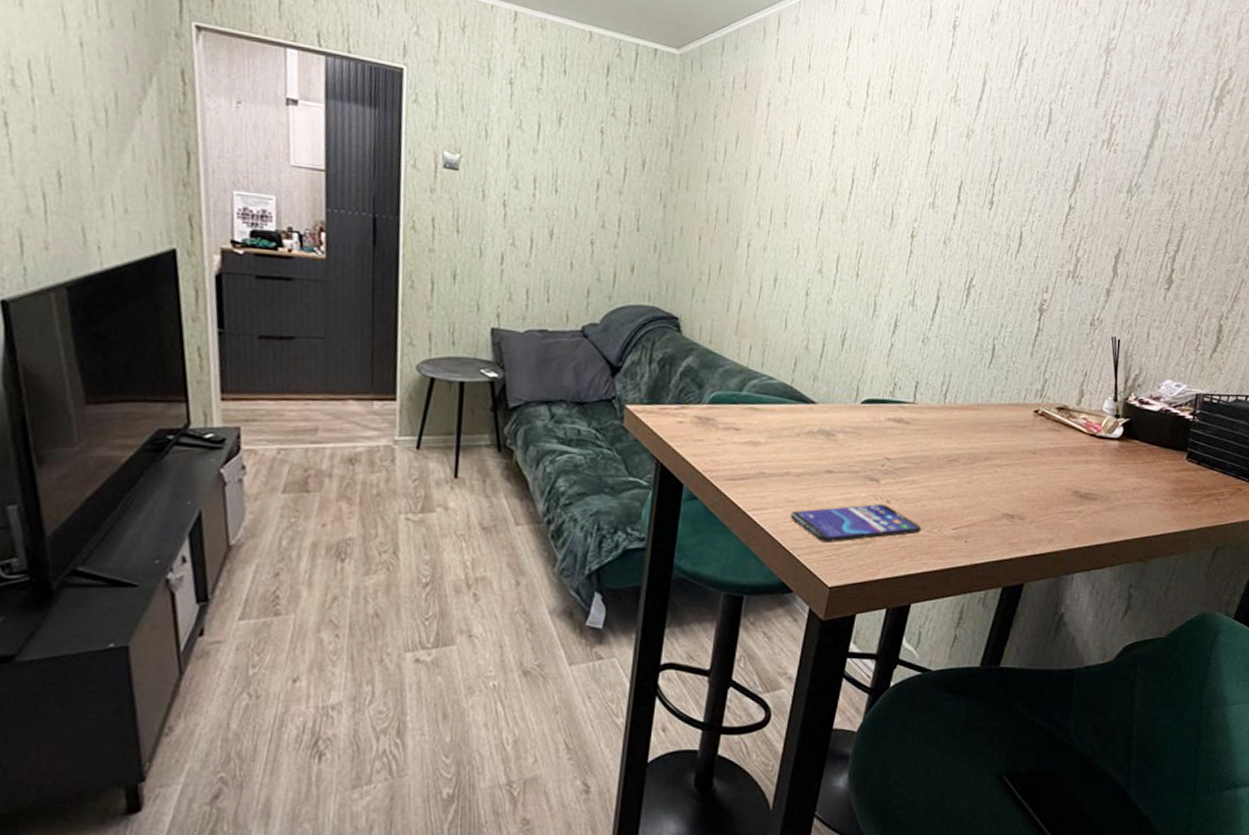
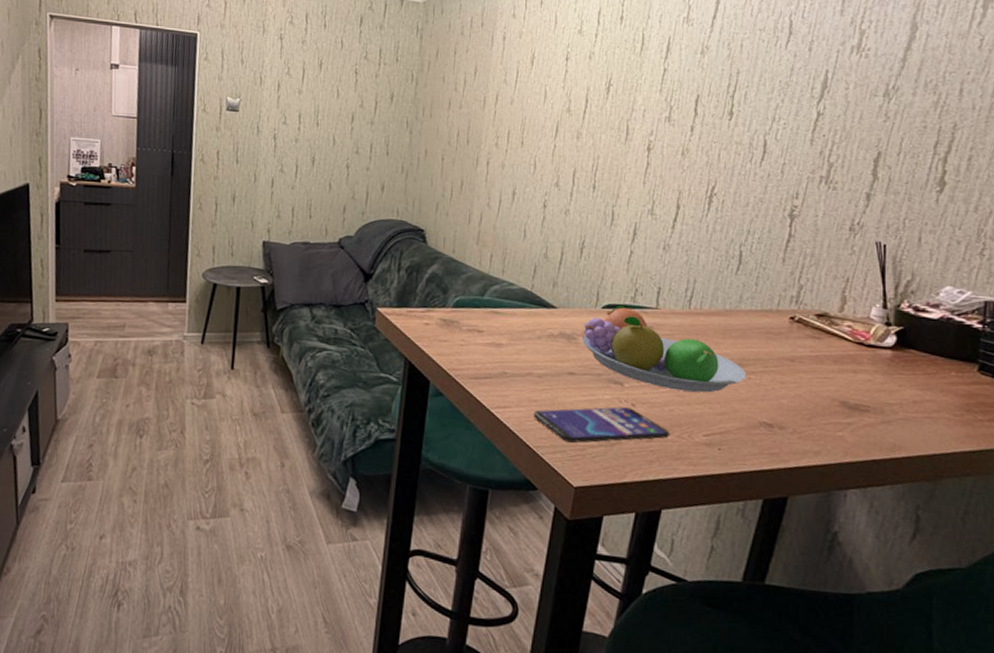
fruit bowl: none [841,401,993,487] -> present [582,306,746,393]

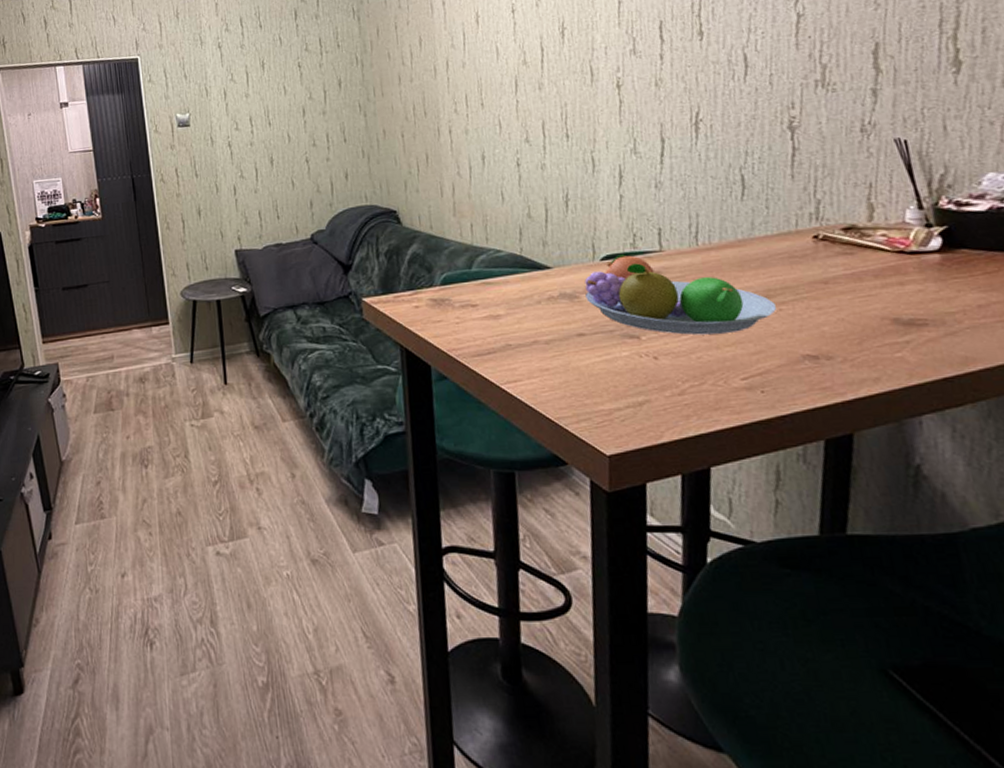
smartphone: present [533,407,670,443] -> none [547,361,704,409]

